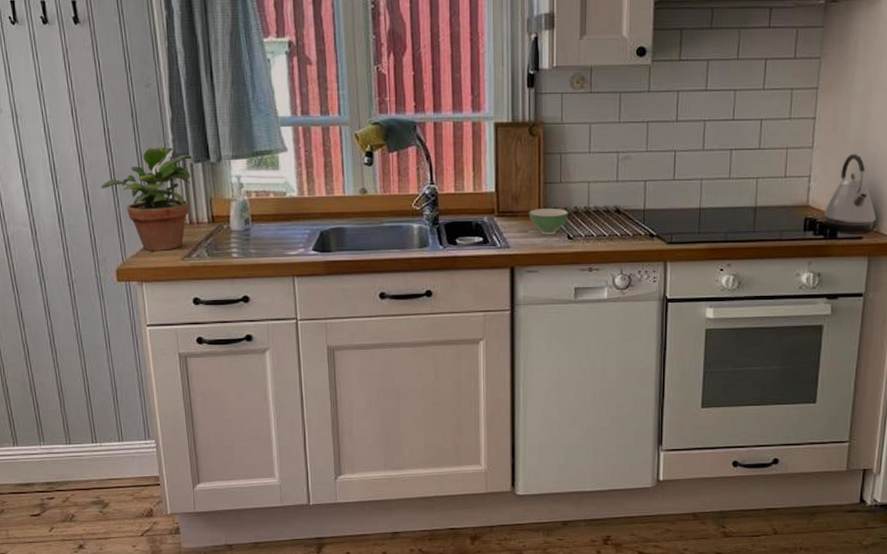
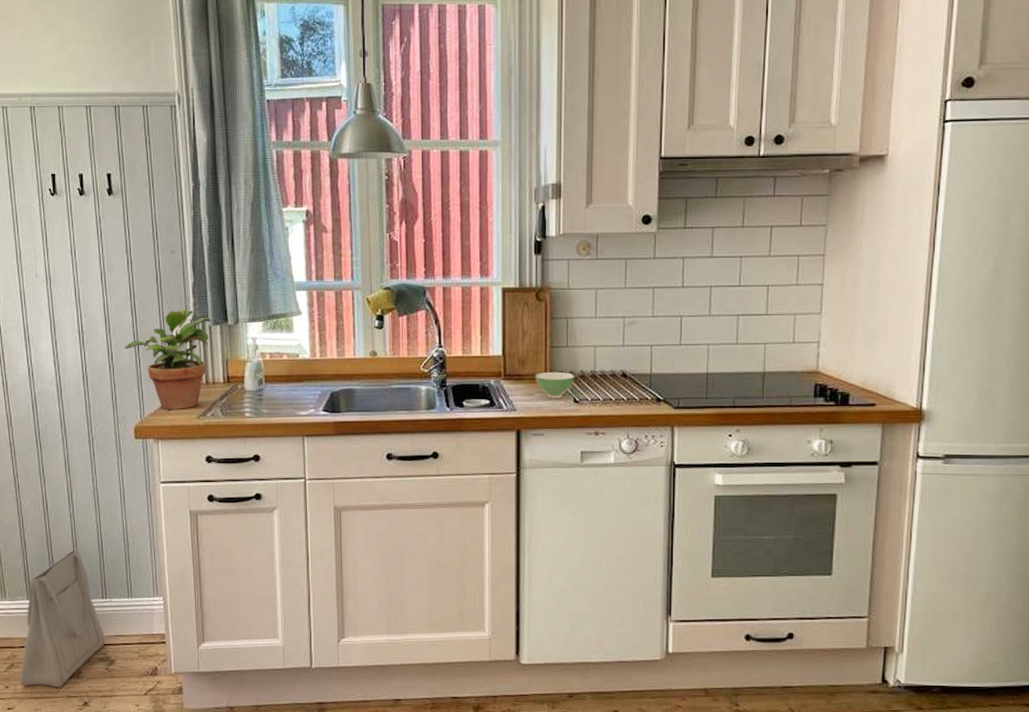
shopping bag: none [10,396,99,532] -> present [19,550,106,688]
kettle: present [823,154,876,234] -> none [833,320,889,401]

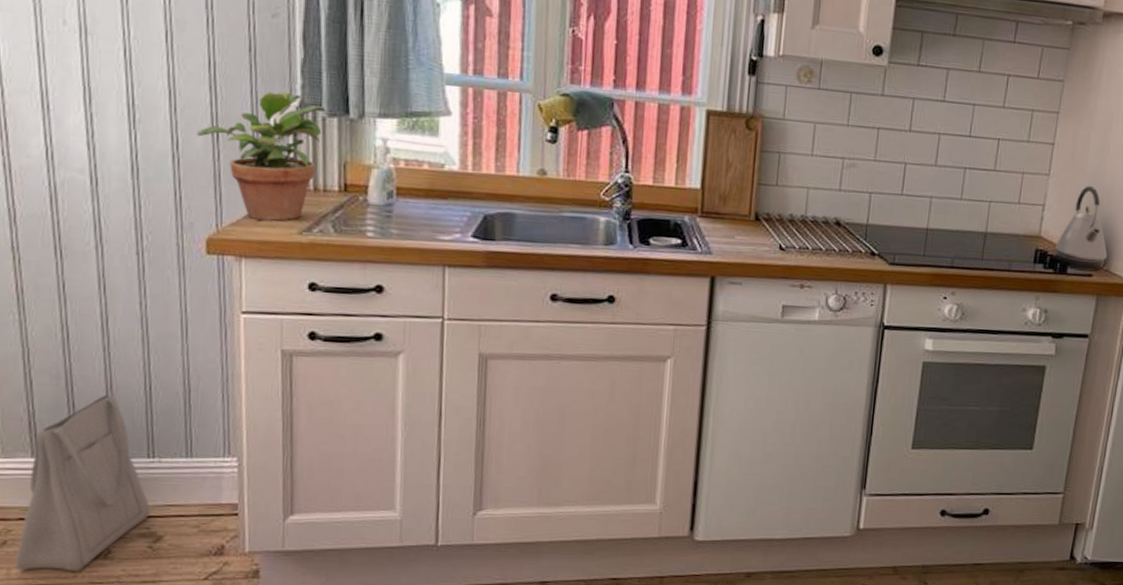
bowl: present [534,371,575,398] -> none [736,211,783,244]
kettle: none [833,320,889,401] -> present [1054,186,1108,272]

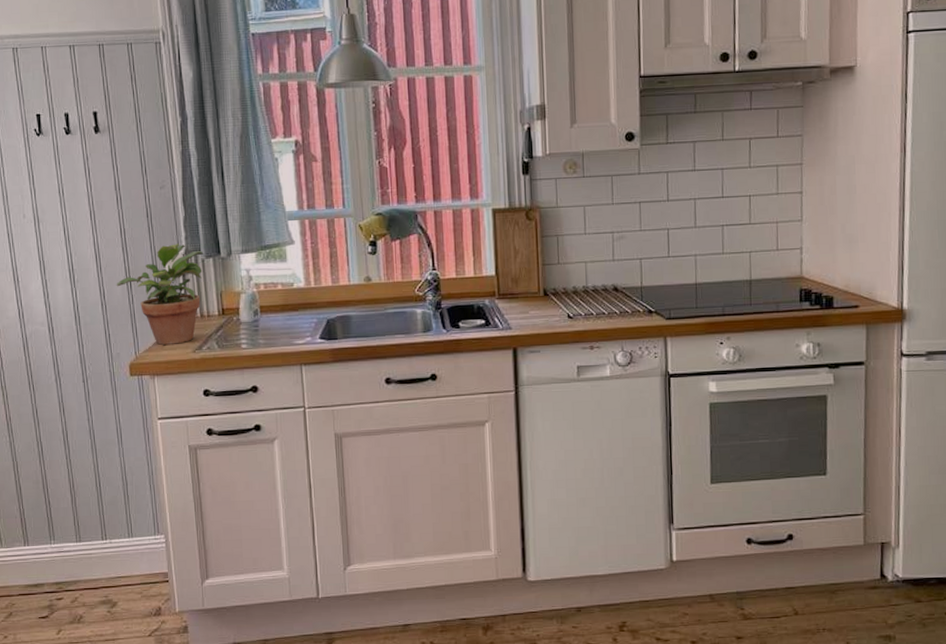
shopping bag: present [14,394,151,572] -> none [18,492,107,636]
kettle: present [1054,186,1108,272] -> none [817,225,871,304]

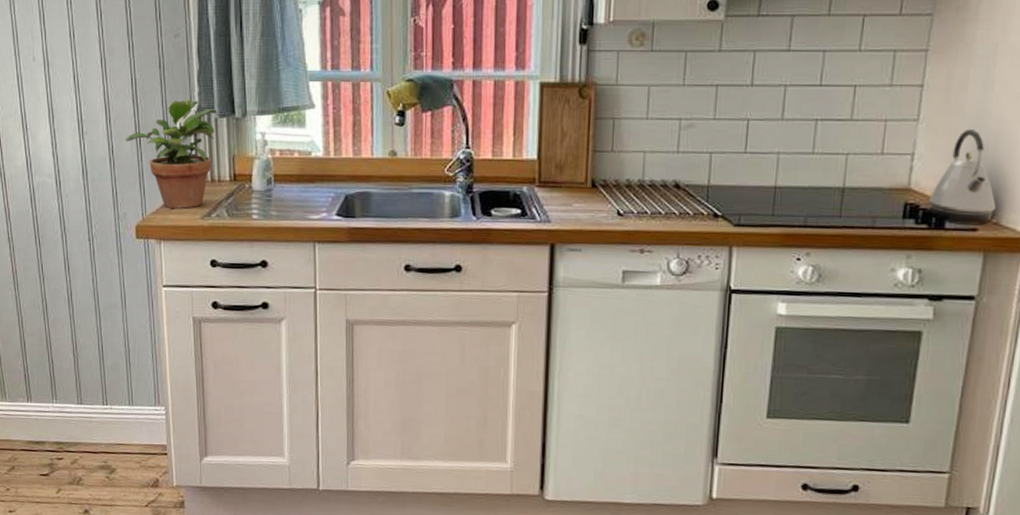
kettle: none [817,225,871,304] -> present [927,129,996,225]

